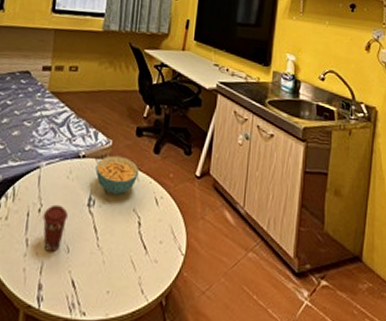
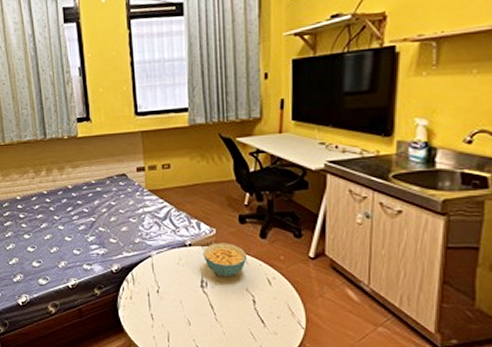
coffee cup: present [42,204,68,253] -> none [162,286,184,325]

